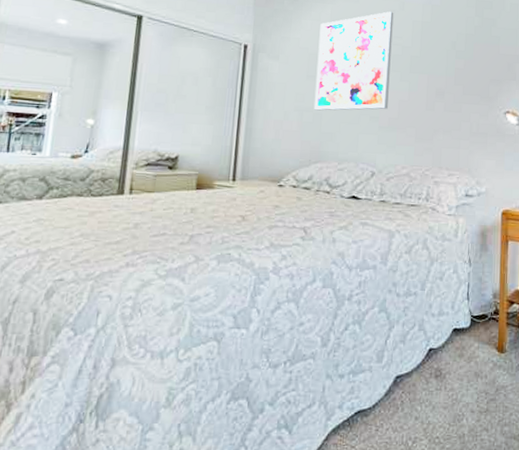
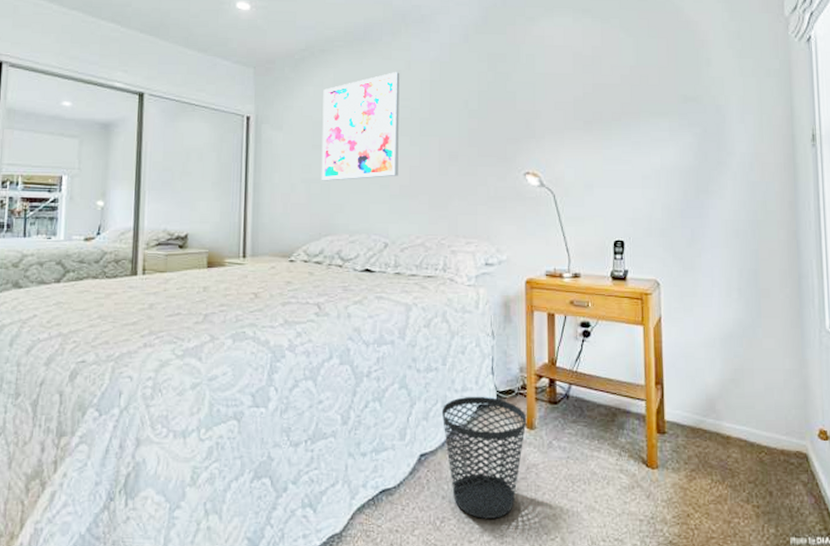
wastebasket: none [418,320,498,439] -> present [441,396,527,519]

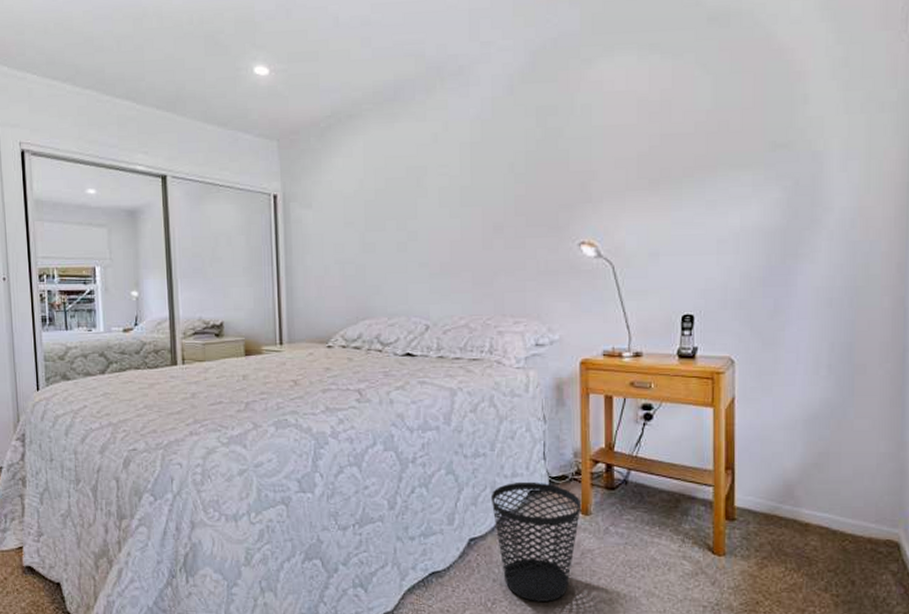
wall art: present [321,72,400,181] -> none [353,135,438,261]

